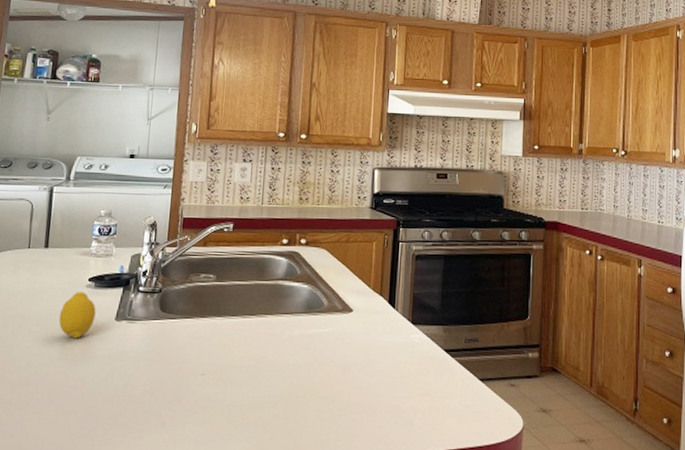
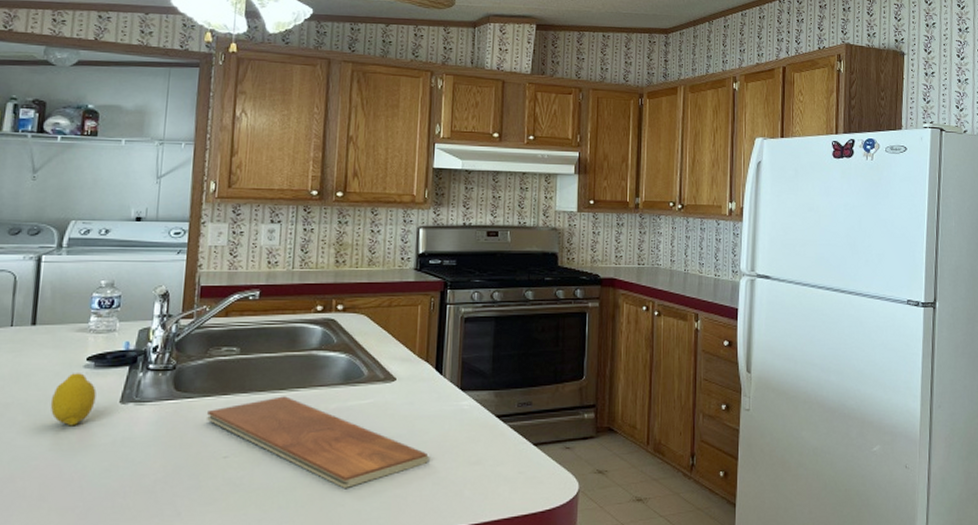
chopping board: none [187,321,383,411] -> present [207,396,430,490]

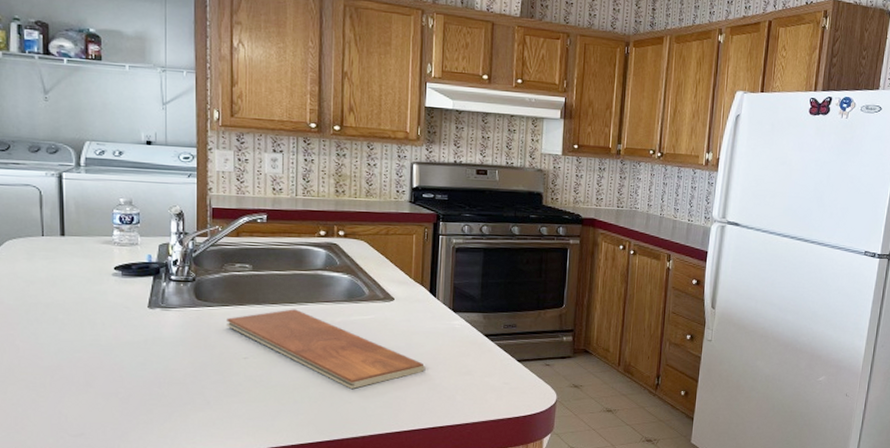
fruit: present [50,373,97,426] -> none [86,280,126,326]

